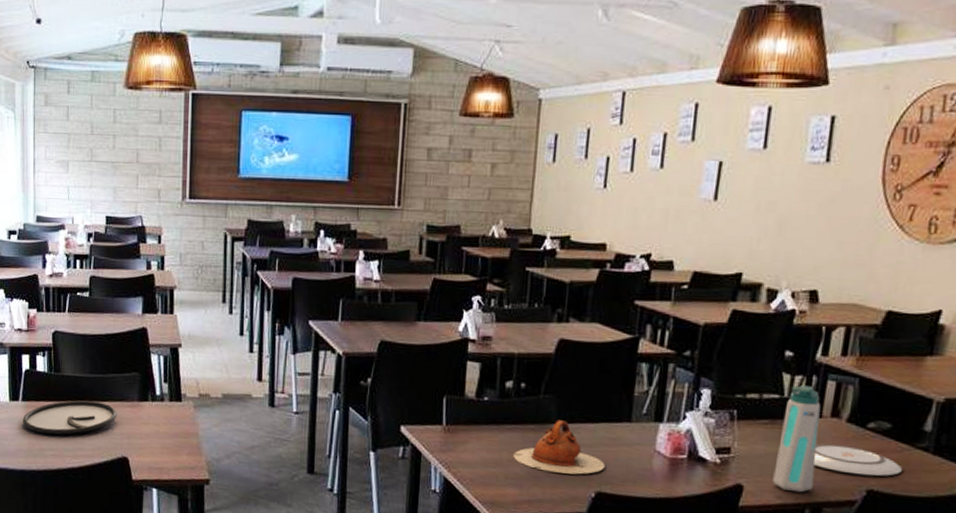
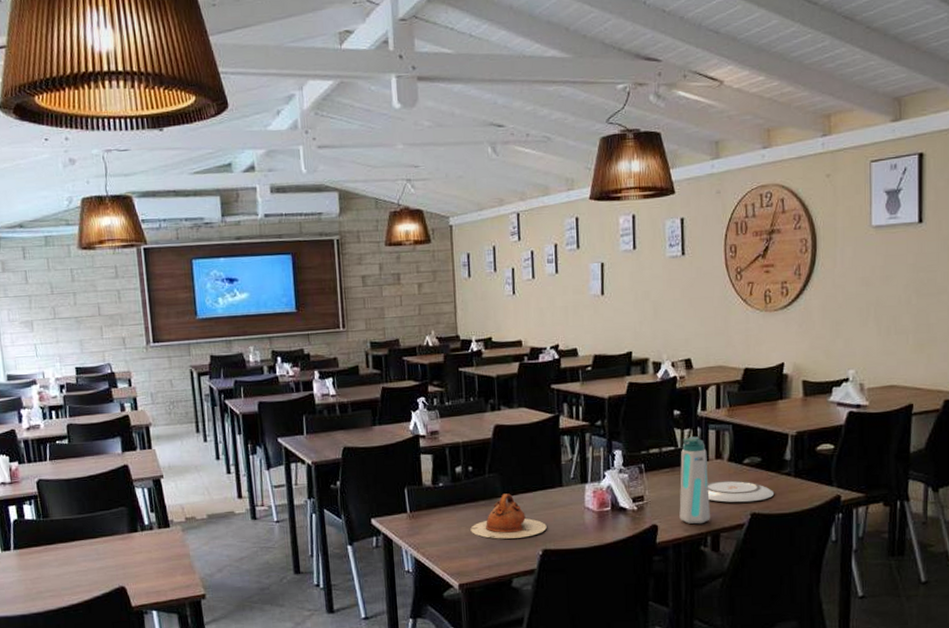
plate: present [22,400,117,435] -> none [16,539,110,578]

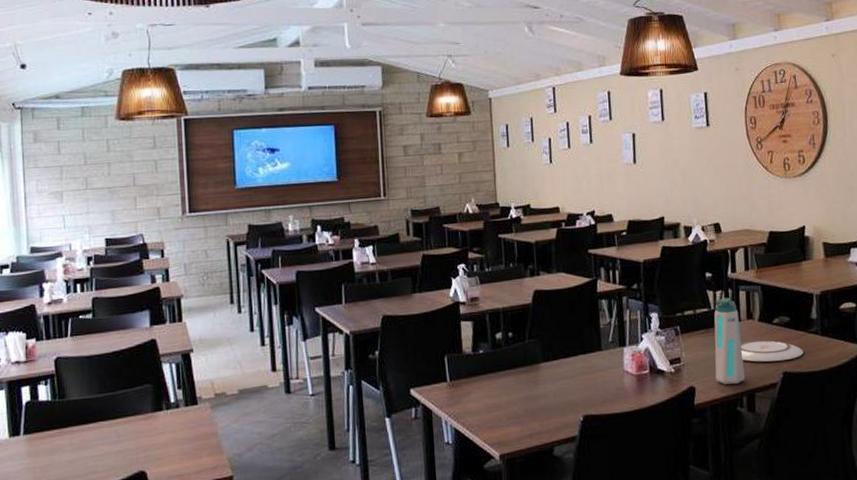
teapot: present [470,493,547,539] -> none [511,359,587,406]

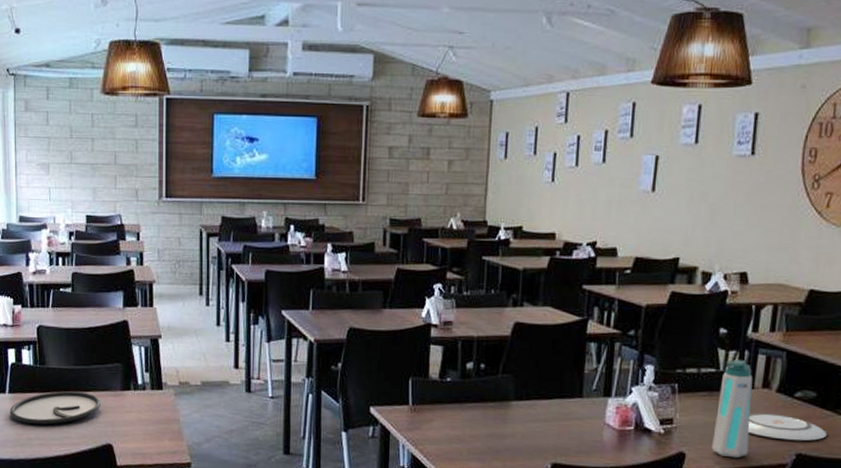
plate: none [25,420,131,465] -> present [9,391,101,425]

